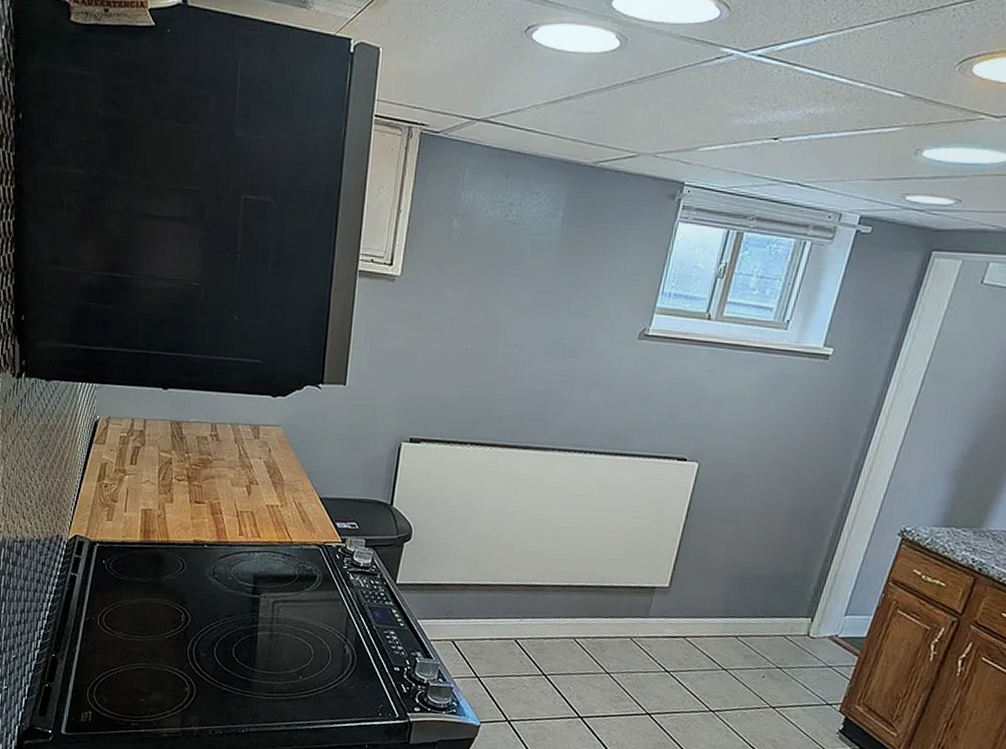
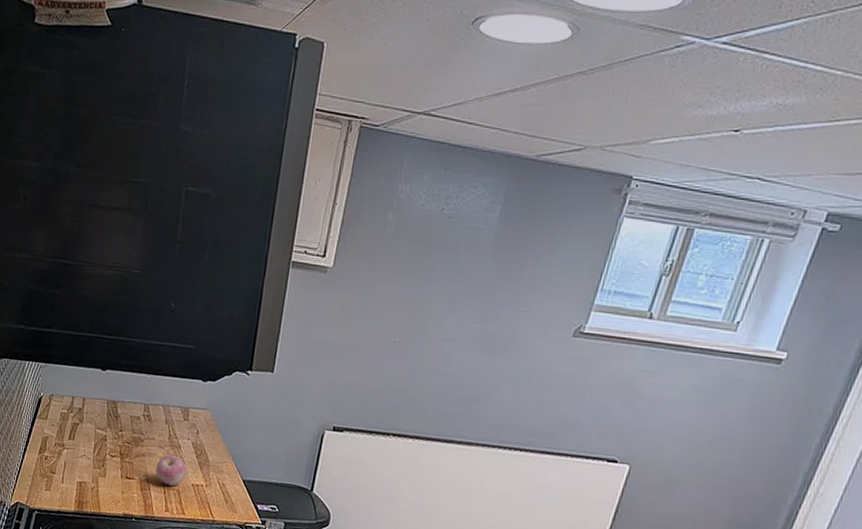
apple: none [227,475,261,508] -> present [156,455,187,486]

